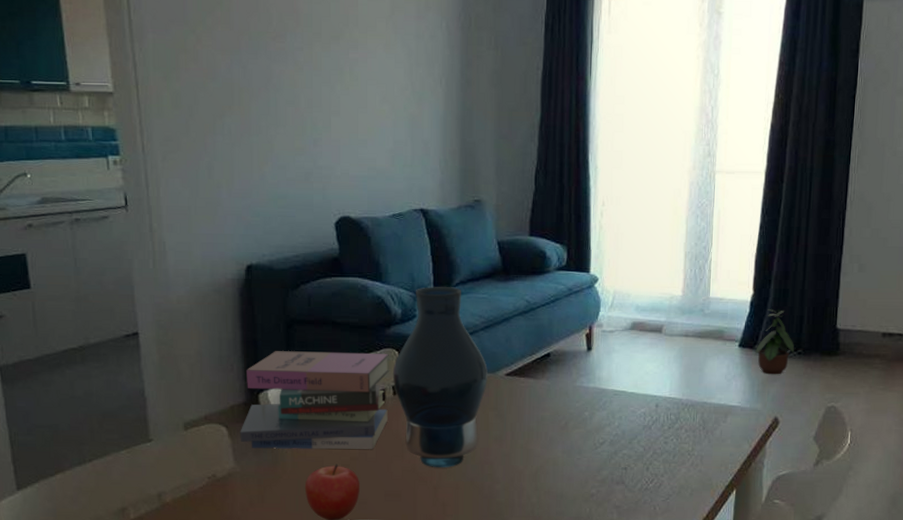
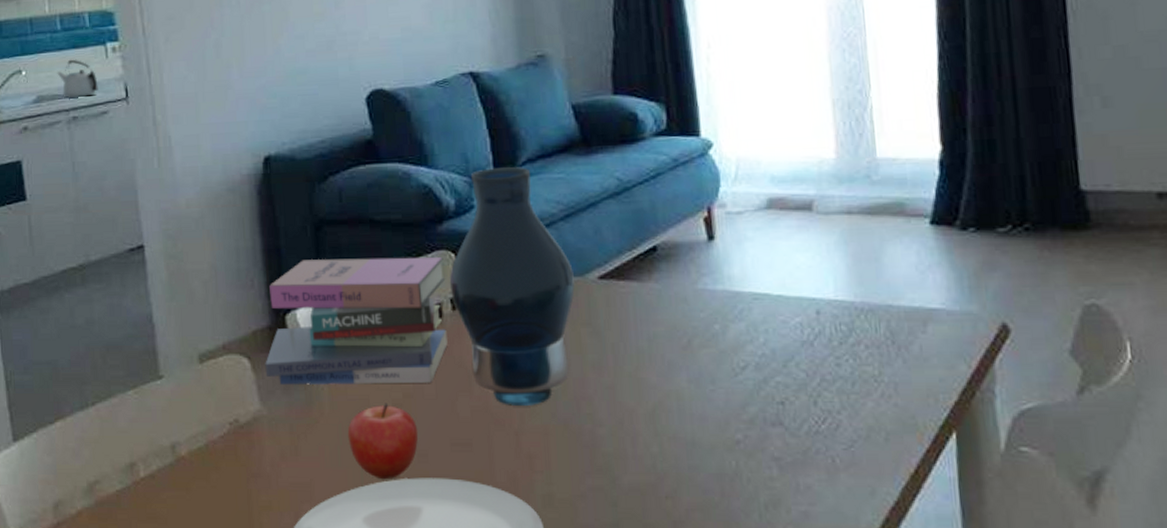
kettle: none [61,167,100,203] -> present [57,59,98,99]
potted plant: present [754,307,795,375] -> none [956,166,1019,262]

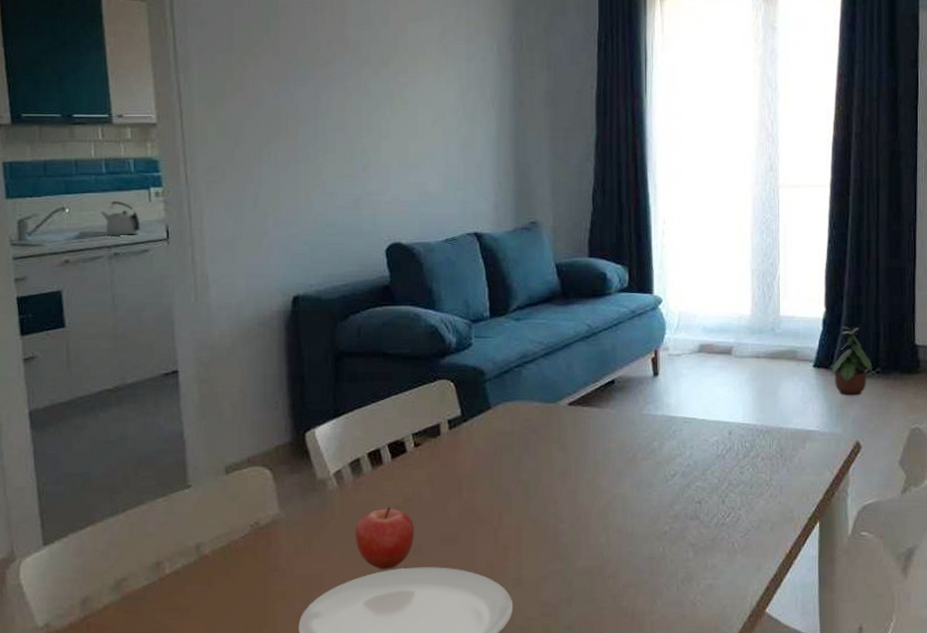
books: present [265,257,448,385] -> none [285,385,445,492]
vase: present [449,167,575,405] -> none [448,313,549,507]
potted plant: none [956,166,1019,262] -> present [830,324,873,396]

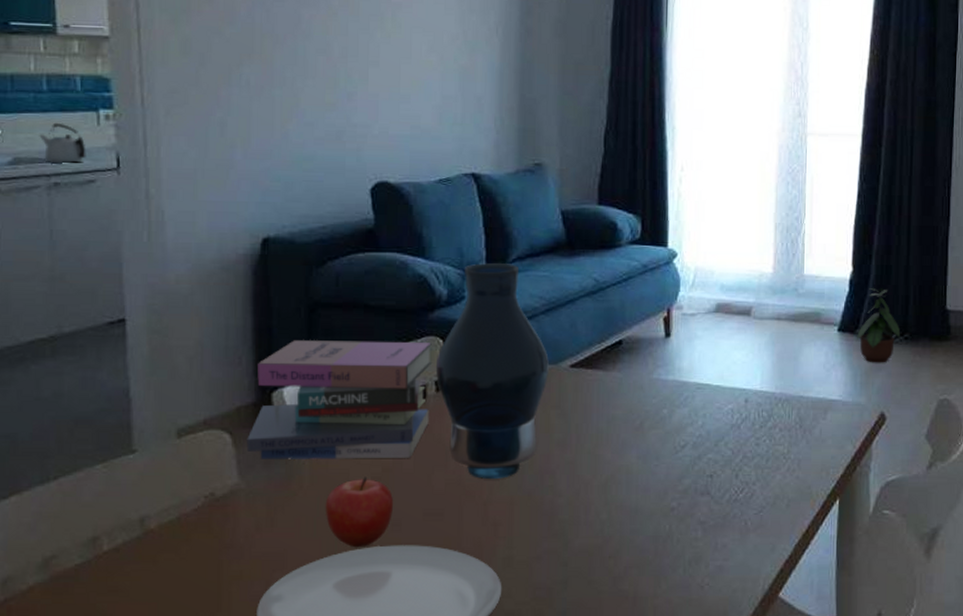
books: none [285,385,445,492] -> present [246,340,433,459]
vase: none [448,313,549,507] -> present [435,263,549,479]

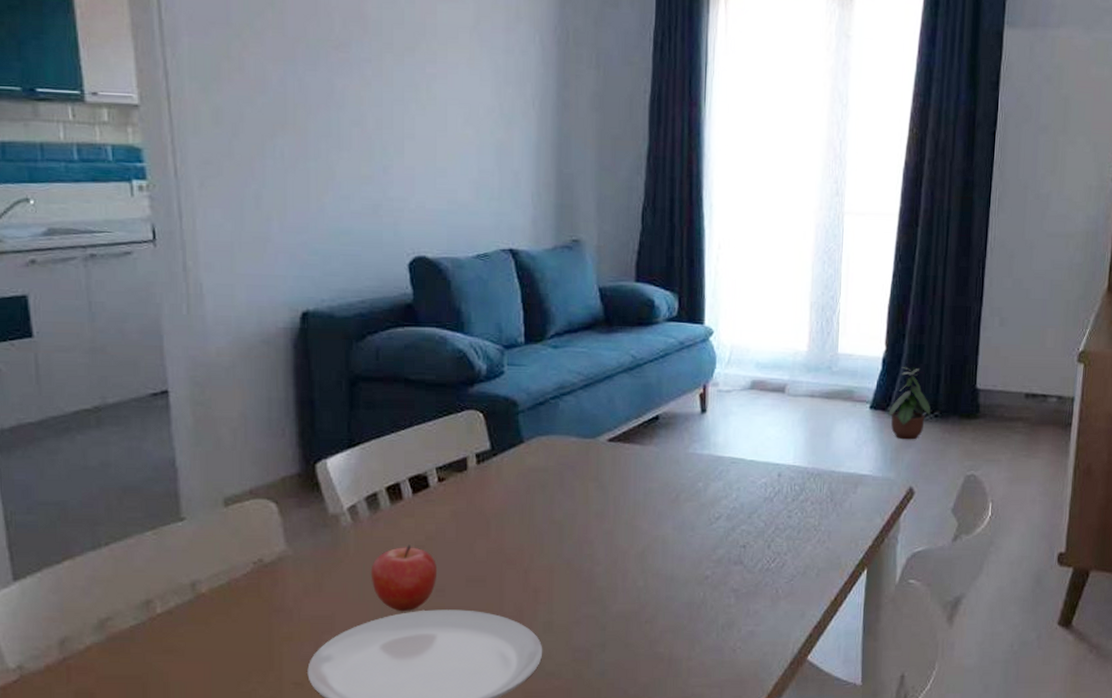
kettle: present [39,122,86,164] -> none [72,193,121,235]
books: present [246,340,433,459] -> none [292,413,473,528]
vase: present [435,263,549,479] -> none [476,339,587,548]

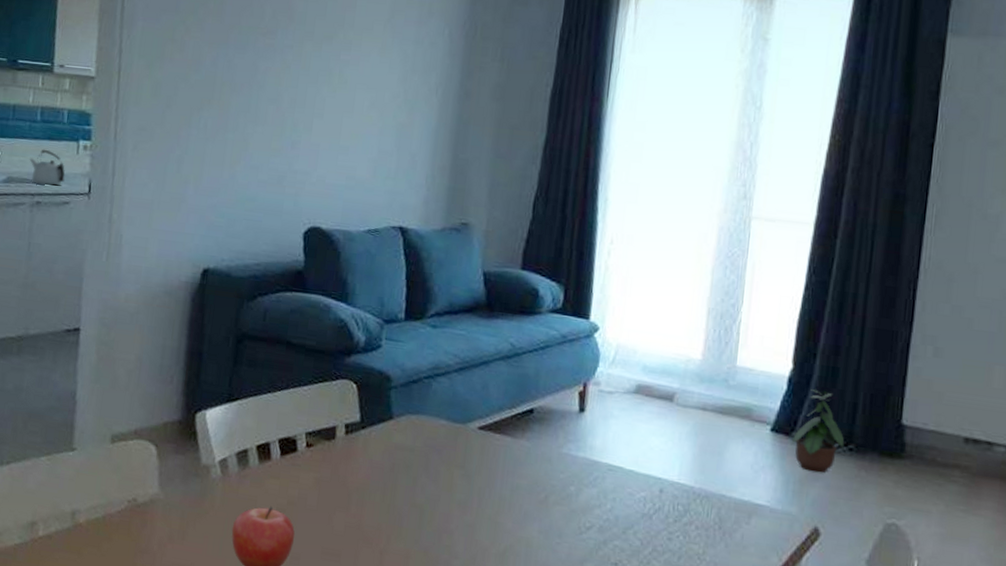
kettle: none [72,193,121,235] -> present [29,149,65,186]

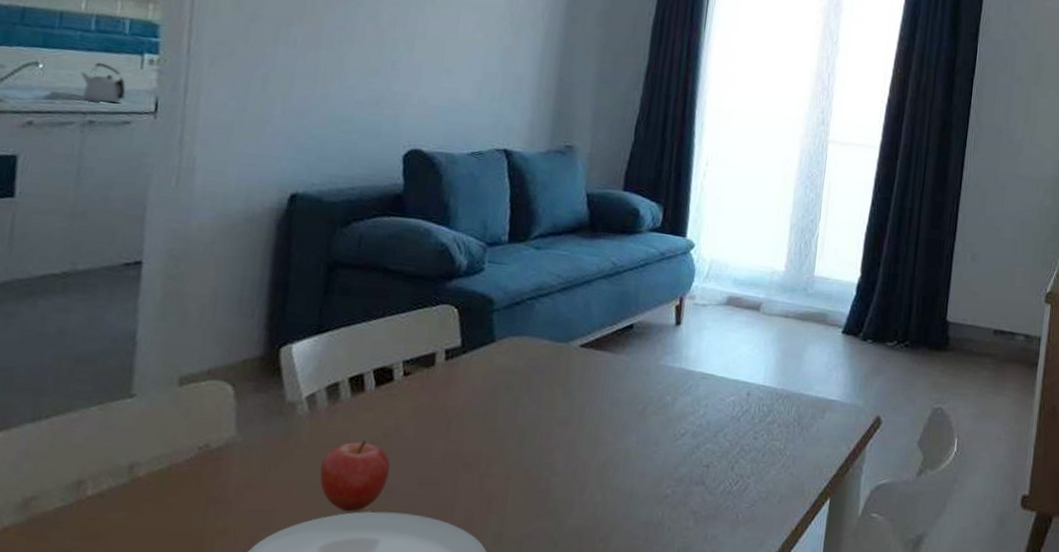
potted plant: present [791,389,845,473] -> none [858,293,902,368]

